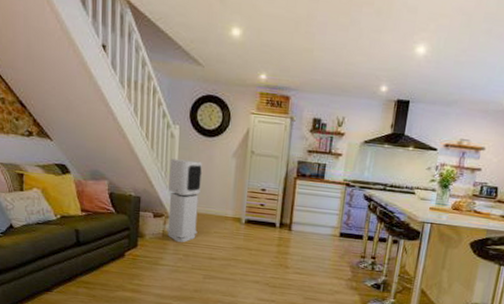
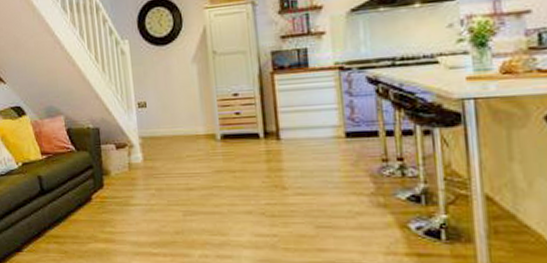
air purifier: present [166,158,203,243] -> none [124,75,168,175]

